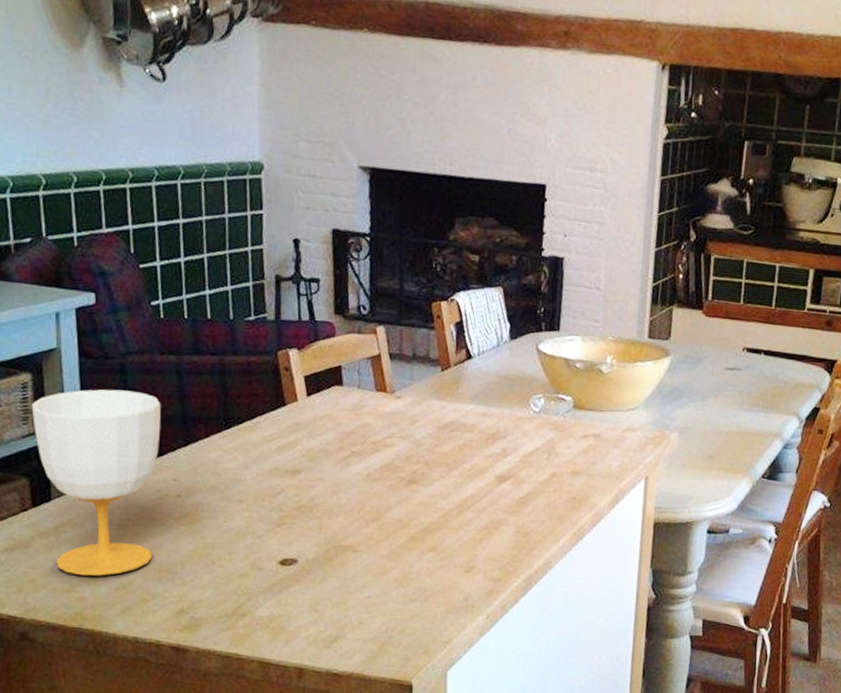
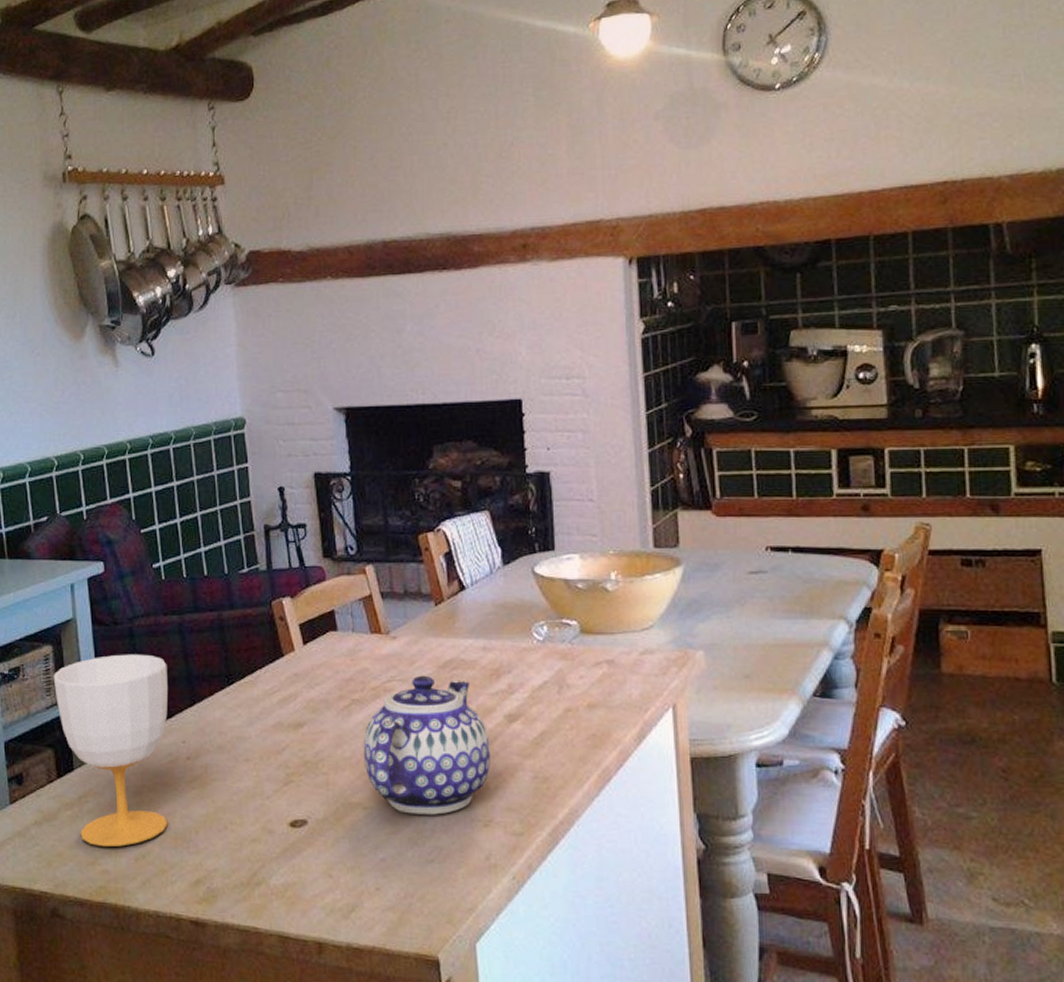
teapot: none [358,434,480,560] -> present [363,675,490,815]

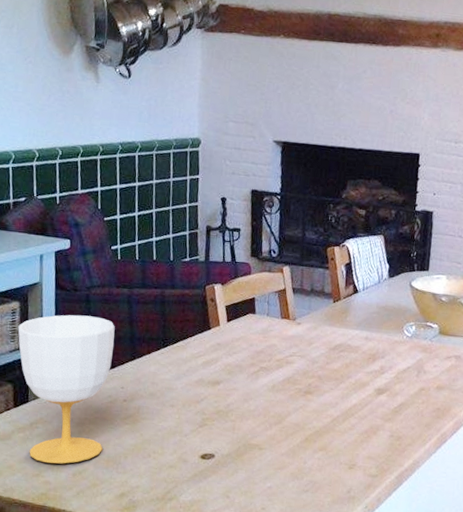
teapot: present [363,675,490,815] -> none [264,353,362,458]

